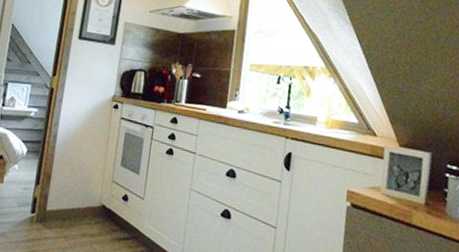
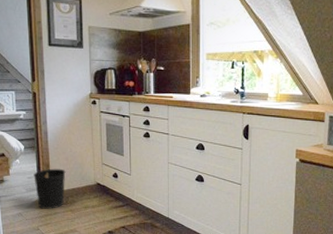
wastebasket: none [27,180,69,233] -> present [33,168,66,209]

